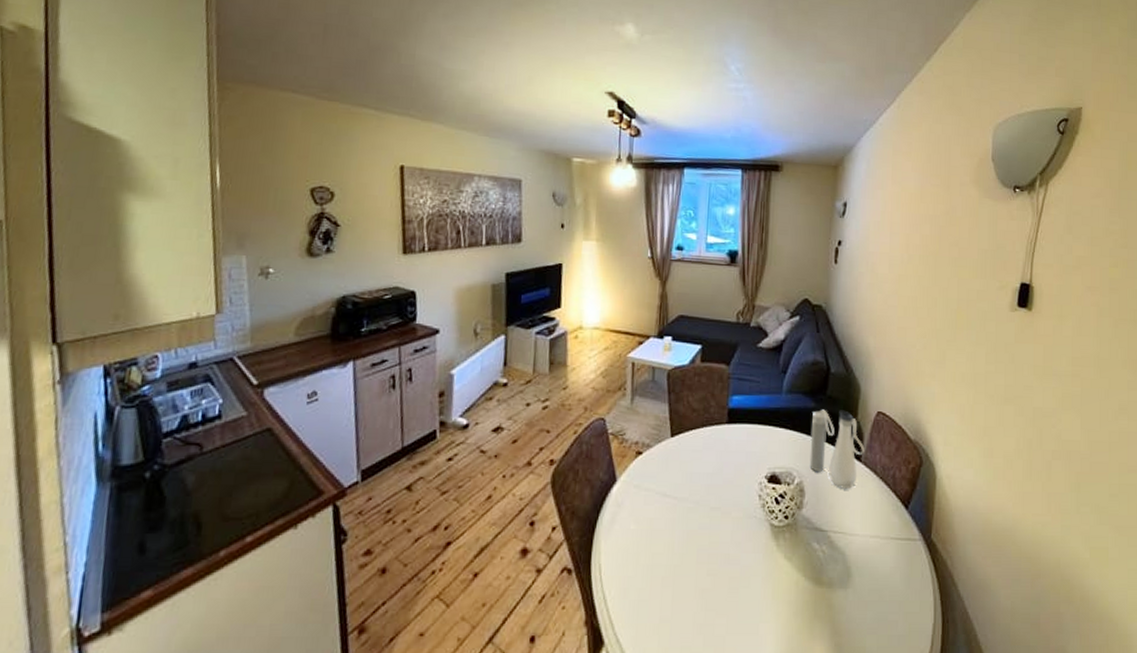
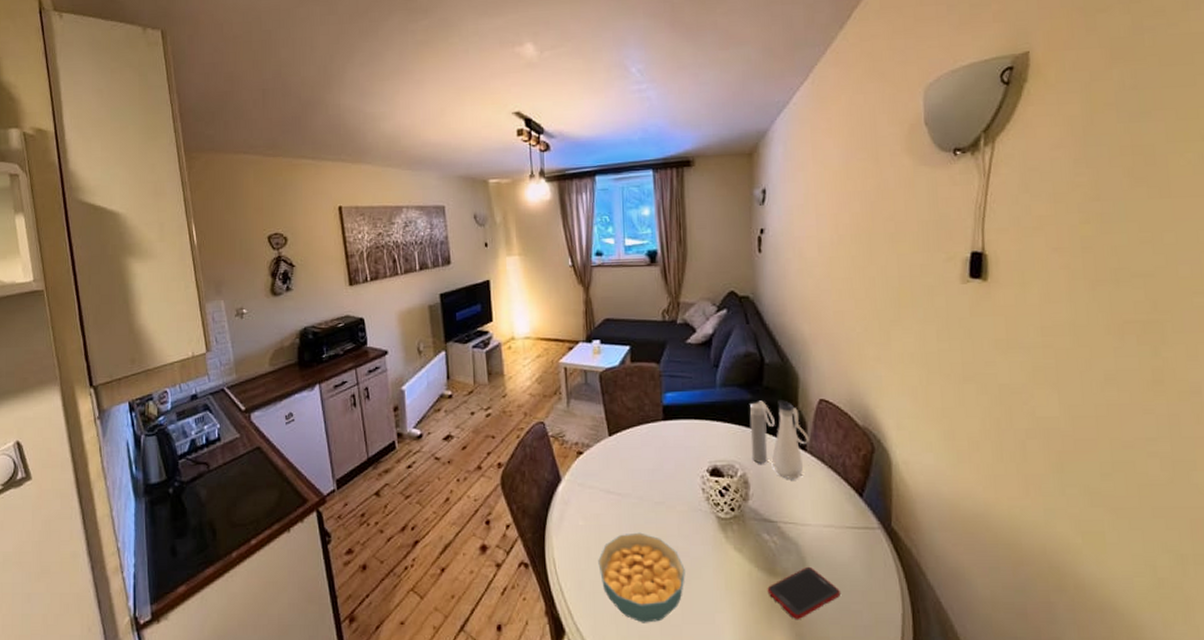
cereal bowl: none [646,538,734,634] -> present [598,532,685,623]
cell phone: none [812,576,879,629] -> present [767,566,840,619]

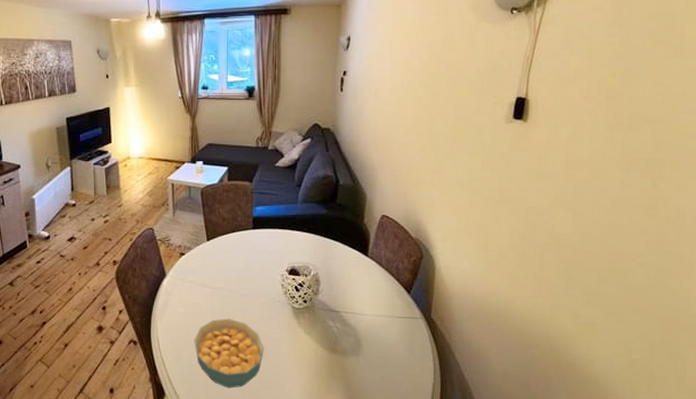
water bottle: present [749,400,810,479] -> none [323,215,371,278]
cell phone: present [767,566,840,619] -> none [329,346,386,386]

